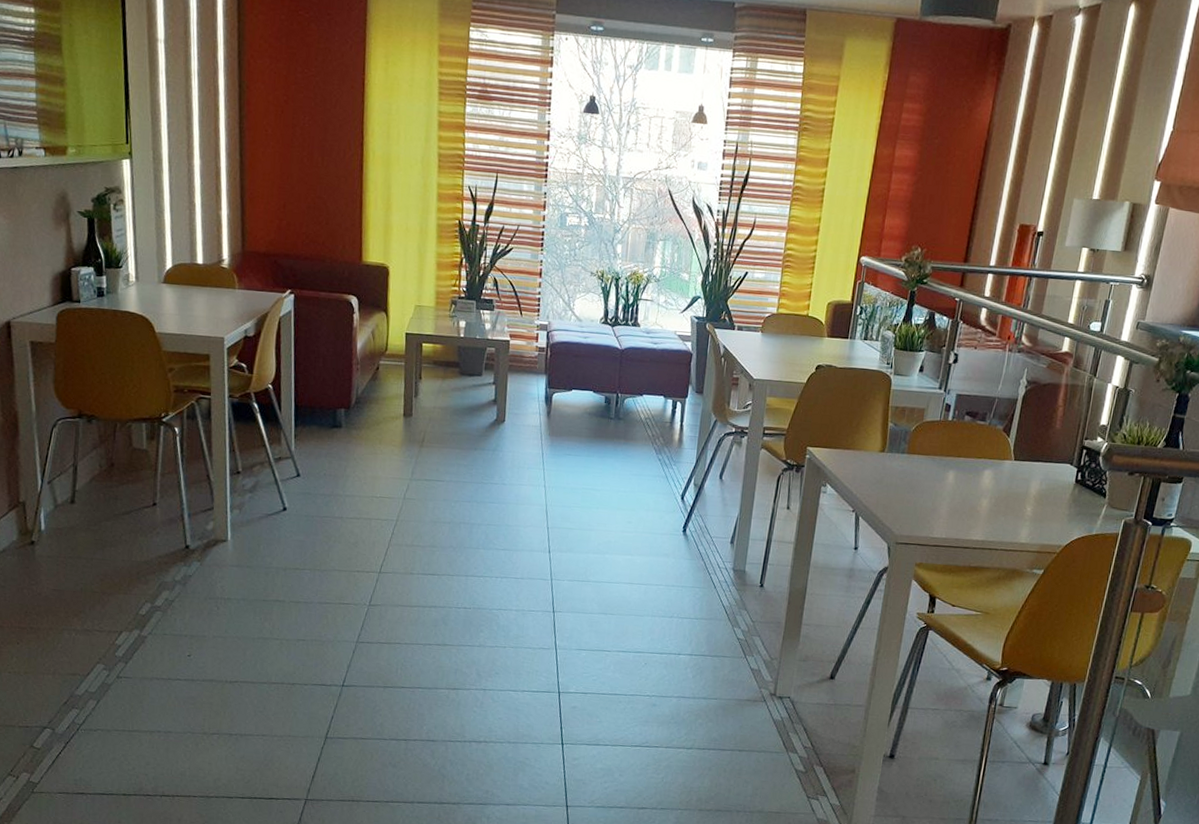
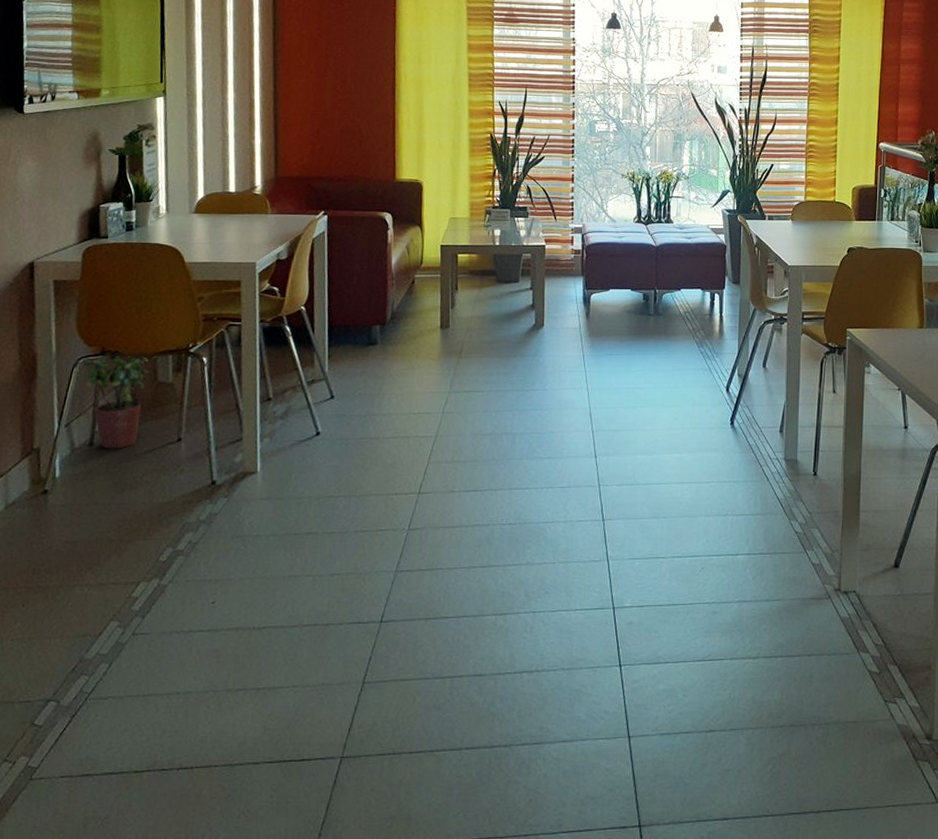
potted plant: none [62,418,126,508] -> present [84,356,150,449]

